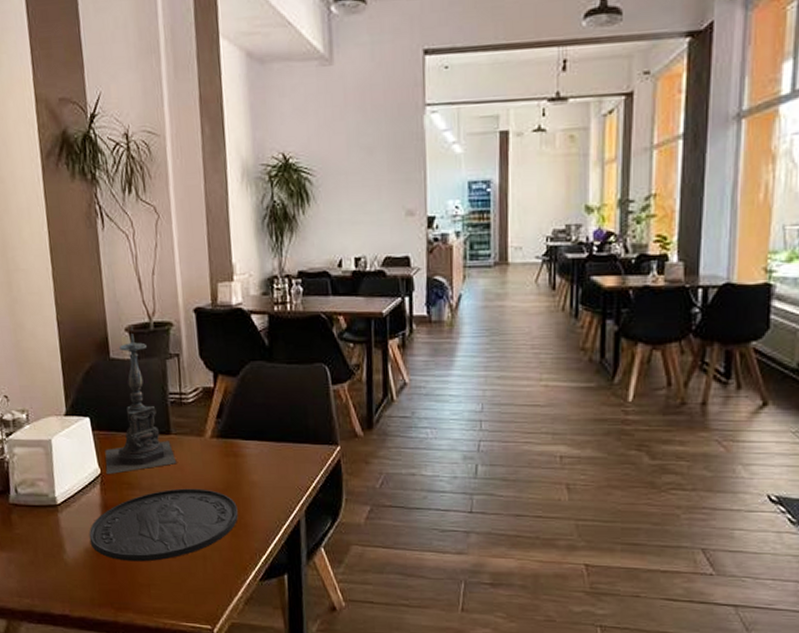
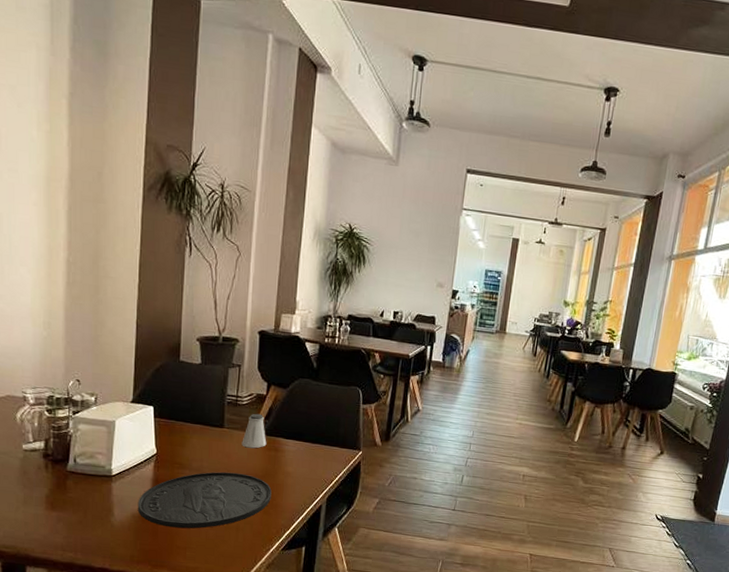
candle holder: present [105,326,177,474] -> none [161,337,226,455]
saltshaker: none [194,412,224,456] -> present [241,413,267,449]

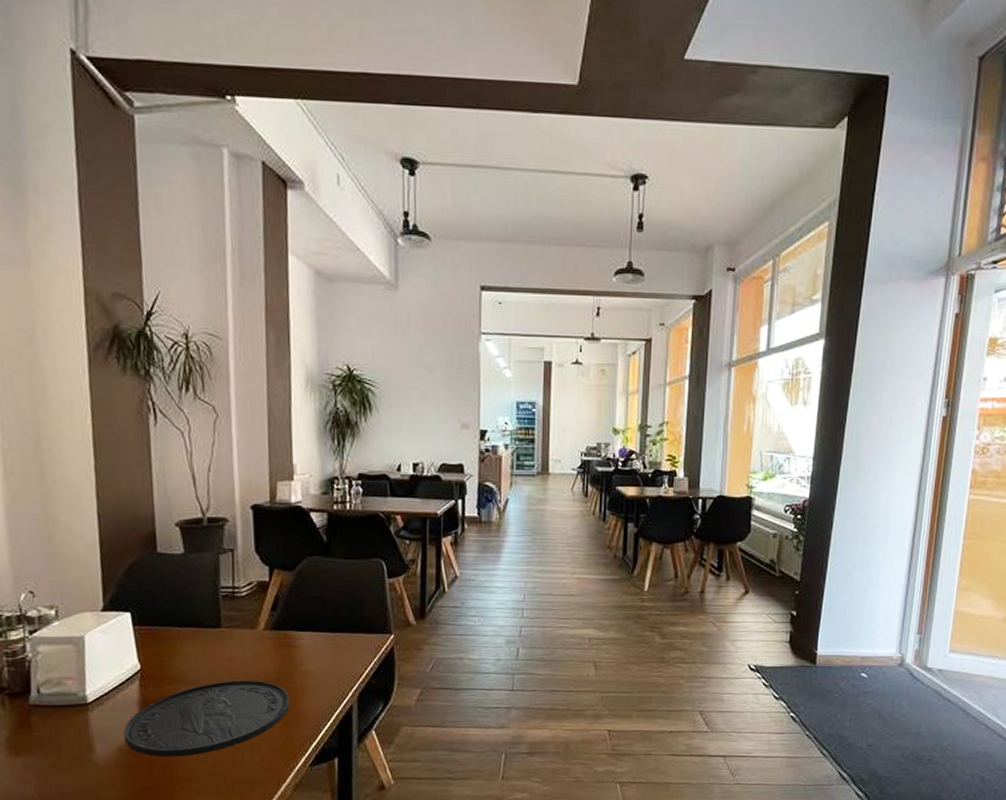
saltshaker: present [241,413,267,449] -> none [245,605,277,648]

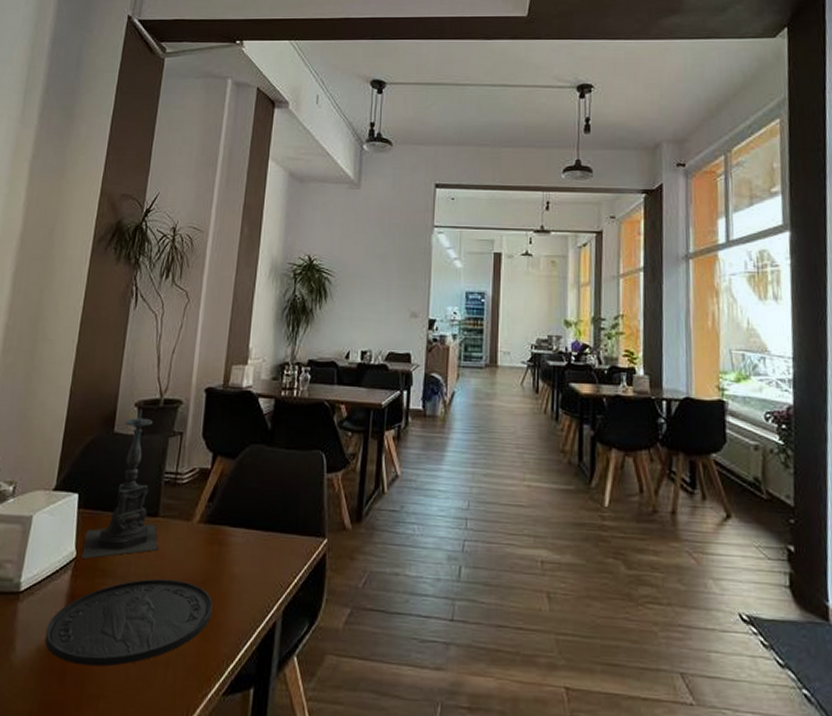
candle holder: none [146,521,227,669] -> present [81,401,159,559]

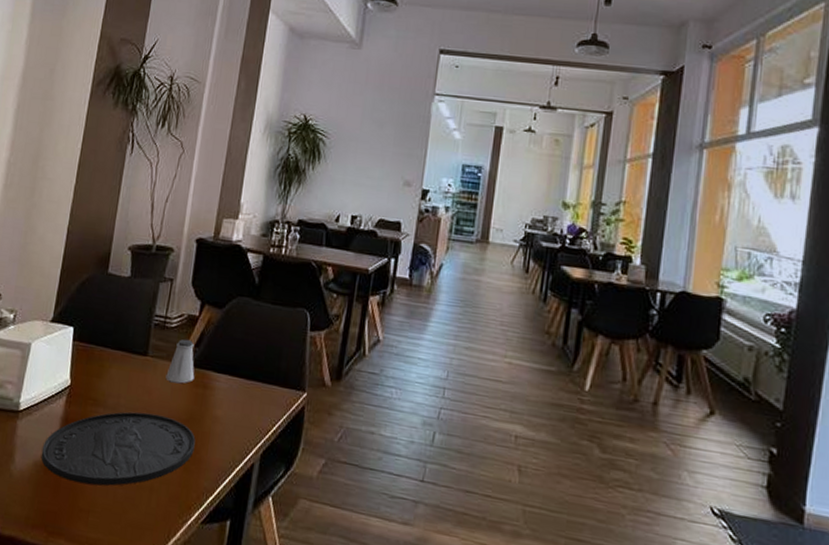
candle holder: present [81,401,159,559] -> none [75,246,147,388]
saltshaker: none [178,494,210,543] -> present [165,338,195,384]

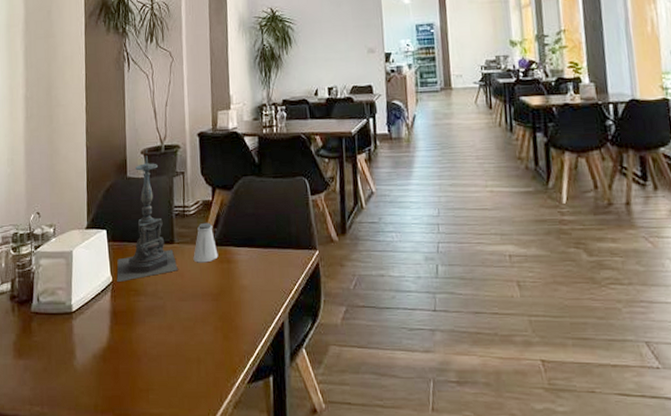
plate: present [41,411,196,486] -> none [98,293,230,367]
candle holder: none [75,246,147,388] -> present [116,149,178,282]

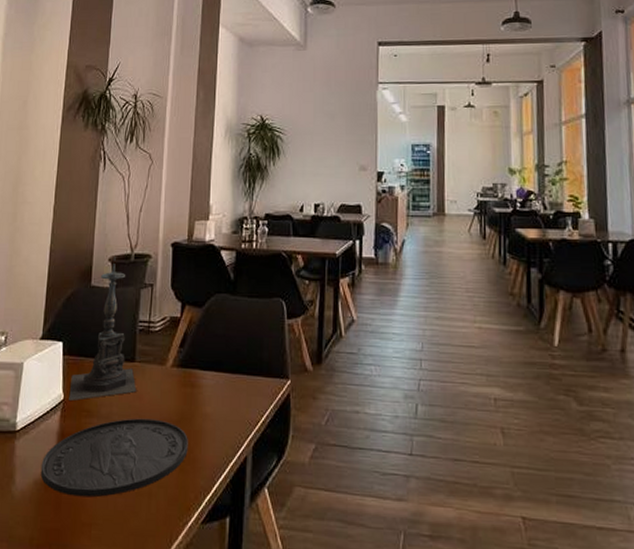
plate: none [98,293,230,367] -> present [40,418,188,498]
saltshaker: present [193,222,218,263] -> none [154,341,182,386]

